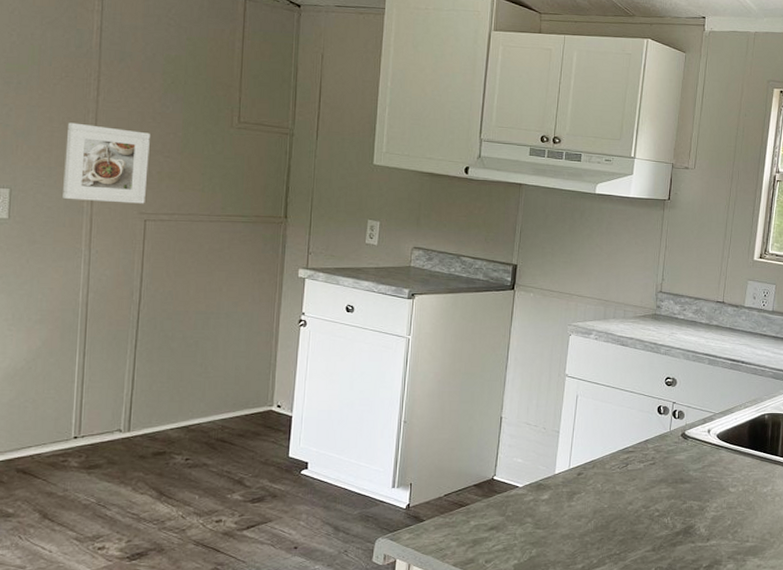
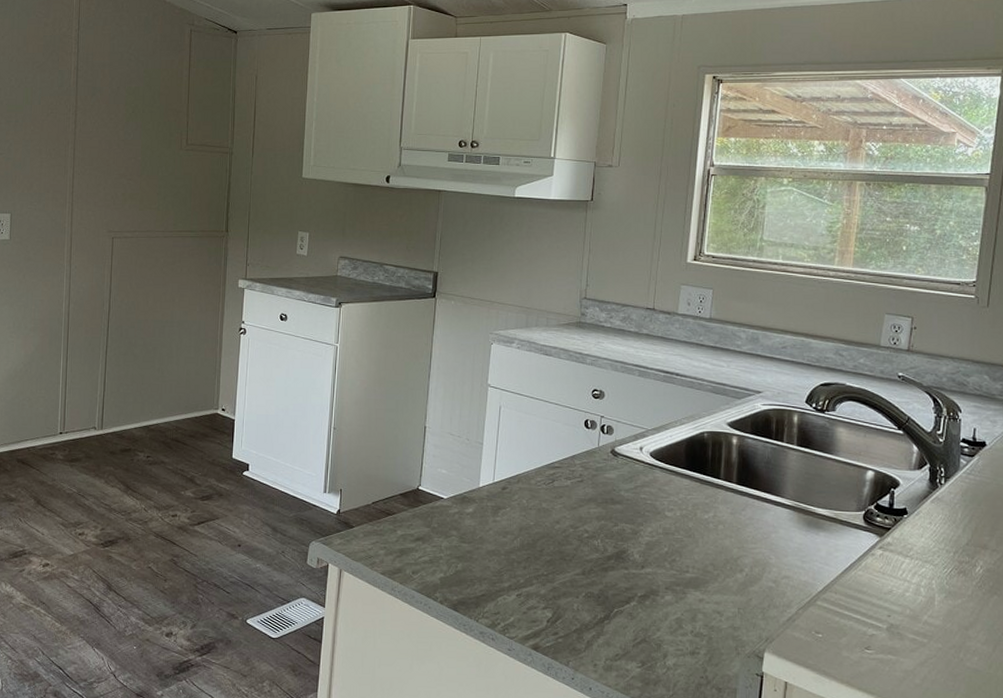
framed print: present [63,122,150,204] -> none [50,153,116,223]

